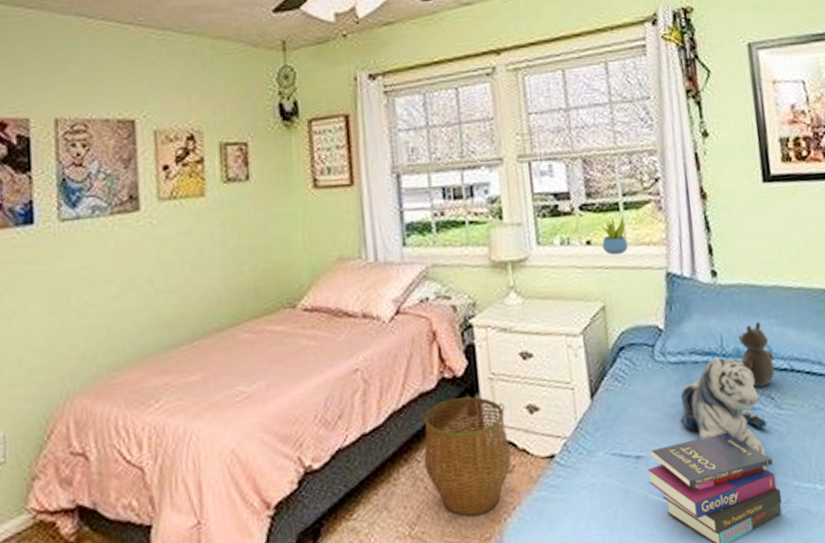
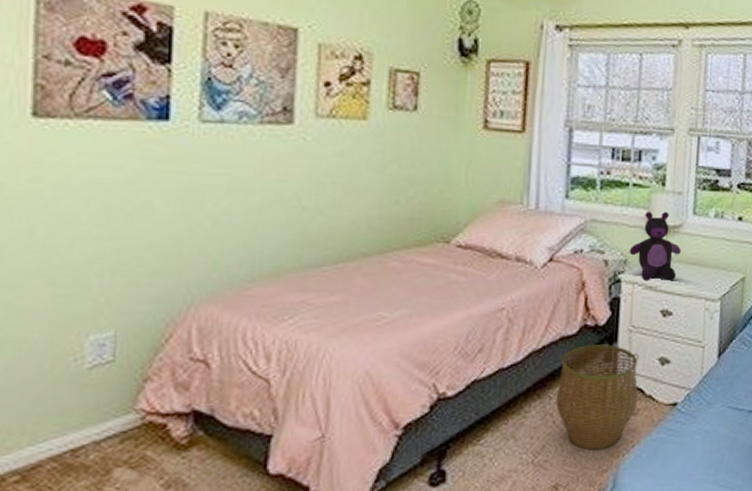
stuffed animal: none [476,245,532,324] -> present [629,211,682,281]

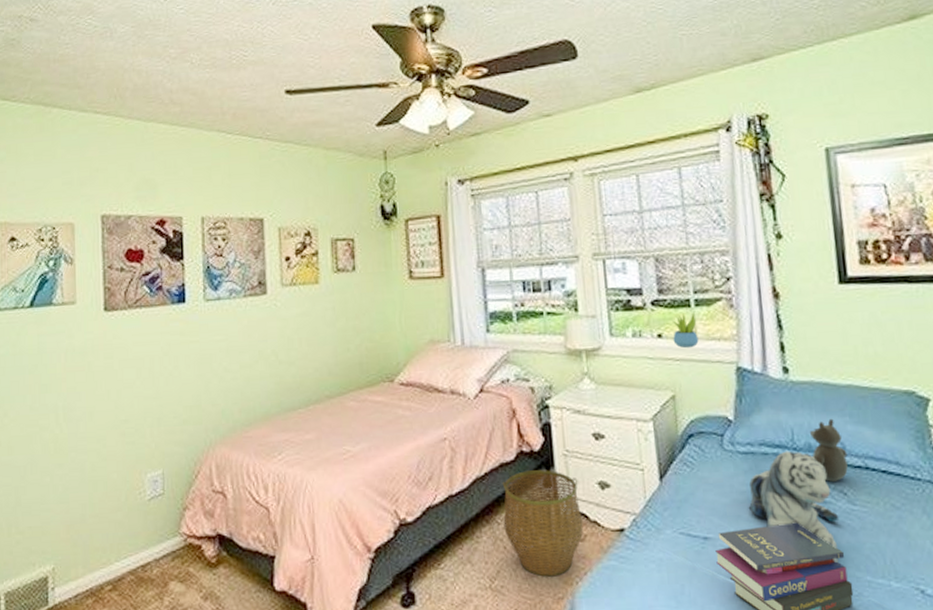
stuffed animal: present [629,211,682,281] -> none [552,335,605,406]

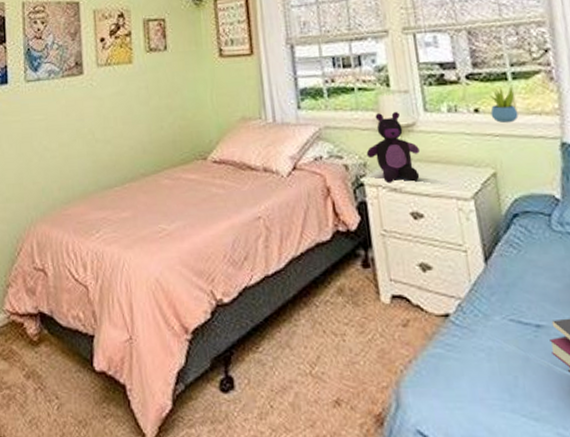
basket: present [502,470,584,577] -> none [319,250,406,364]
stuffed animal: none [552,335,605,406] -> present [366,111,421,184]

